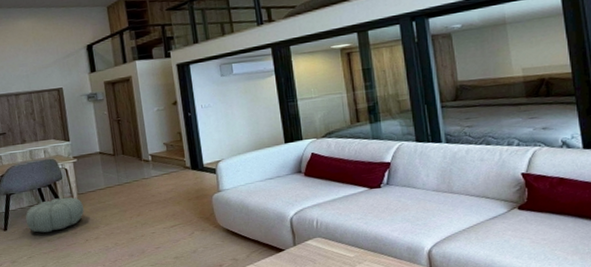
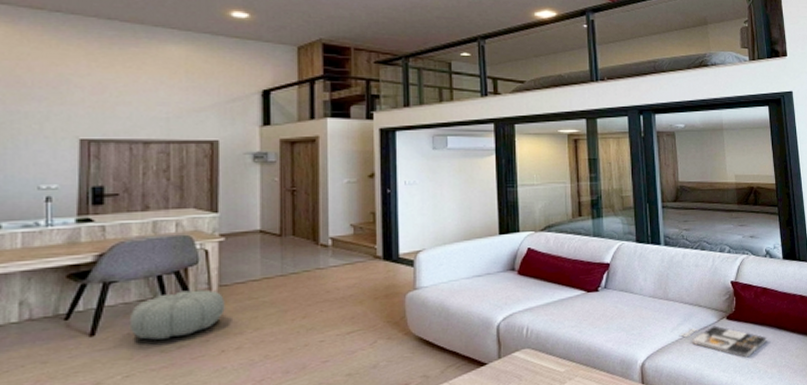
magazine: none [466,215,567,246] -> present [679,325,767,358]

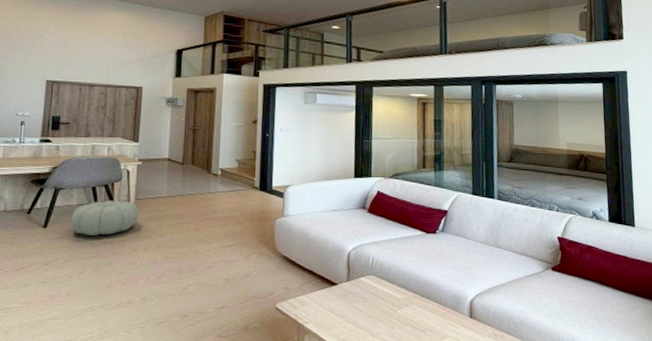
magazine: present [679,325,767,358] -> none [506,274,590,307]

